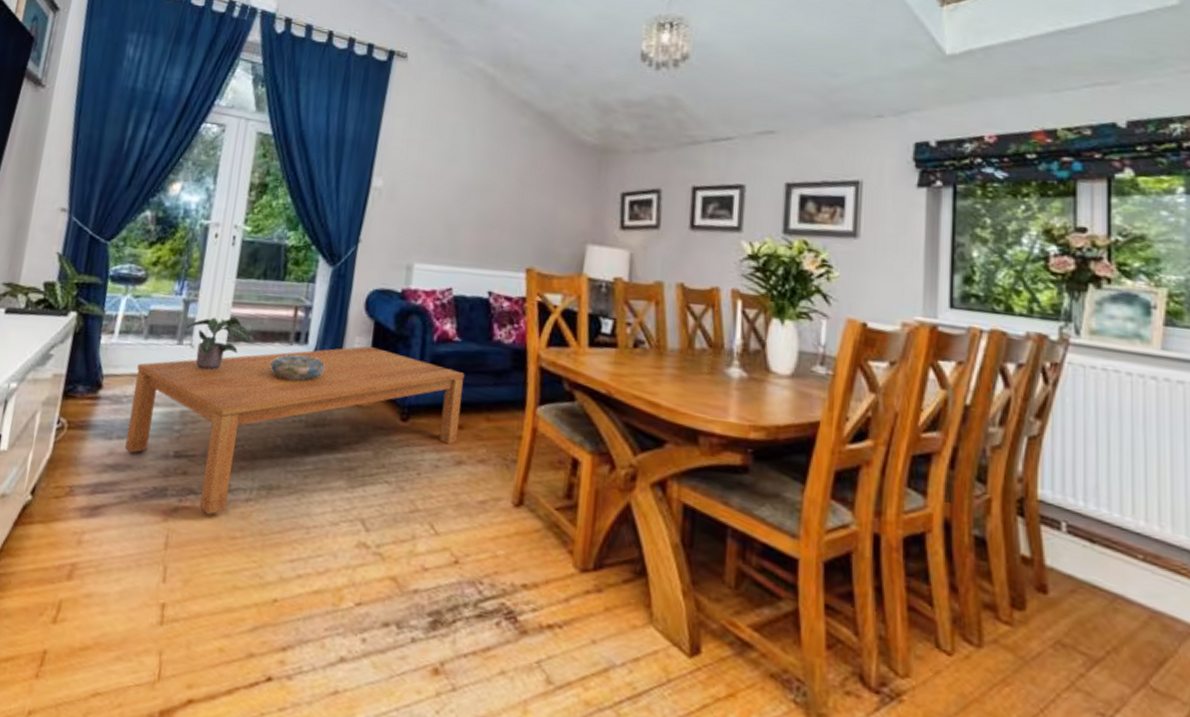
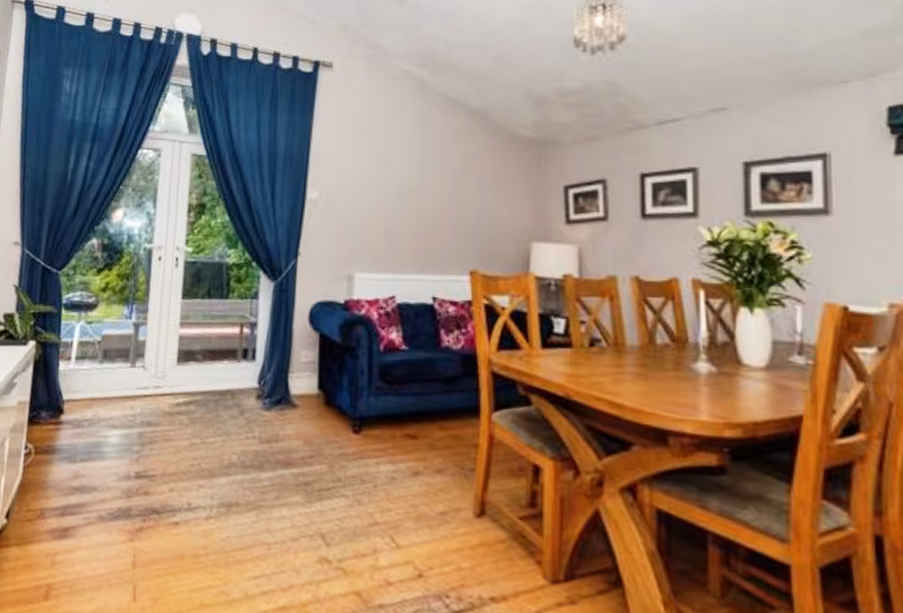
coffee table: present [125,346,465,515] -> none [89,359,415,534]
potted plant: present [187,316,250,371] -> none [139,337,199,392]
decorative bowl: present [270,354,325,381] -> none [220,370,274,397]

